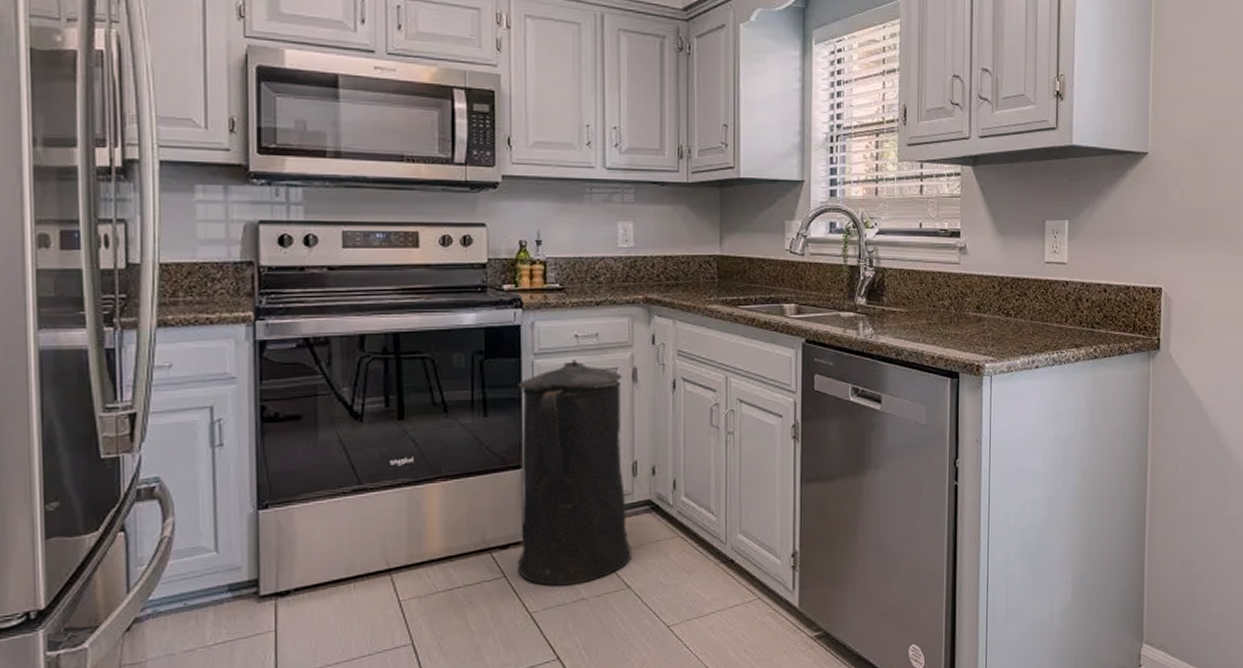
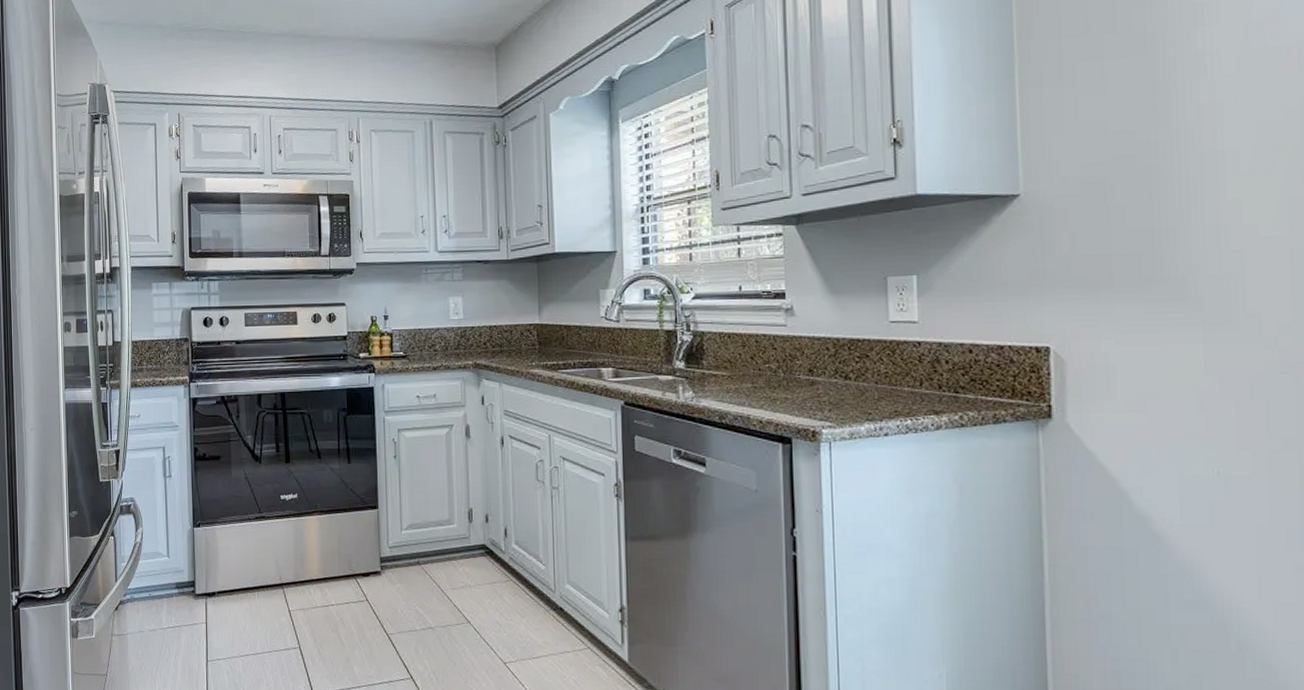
trash can: present [517,359,632,586] -> none [373,417,471,614]

